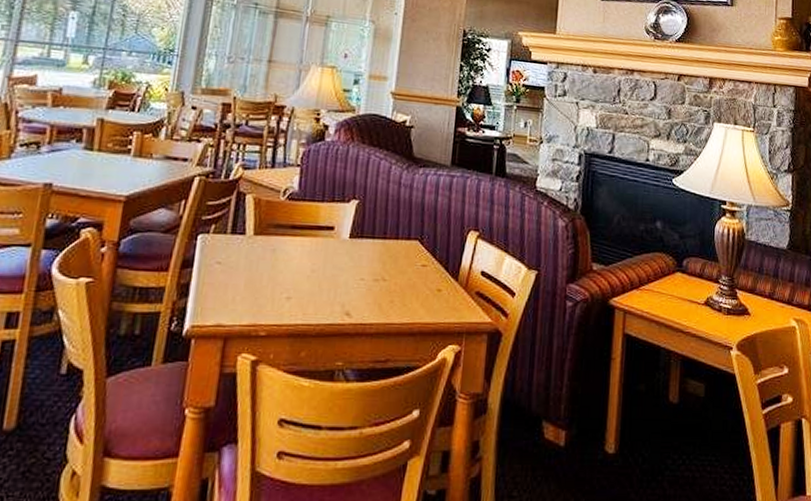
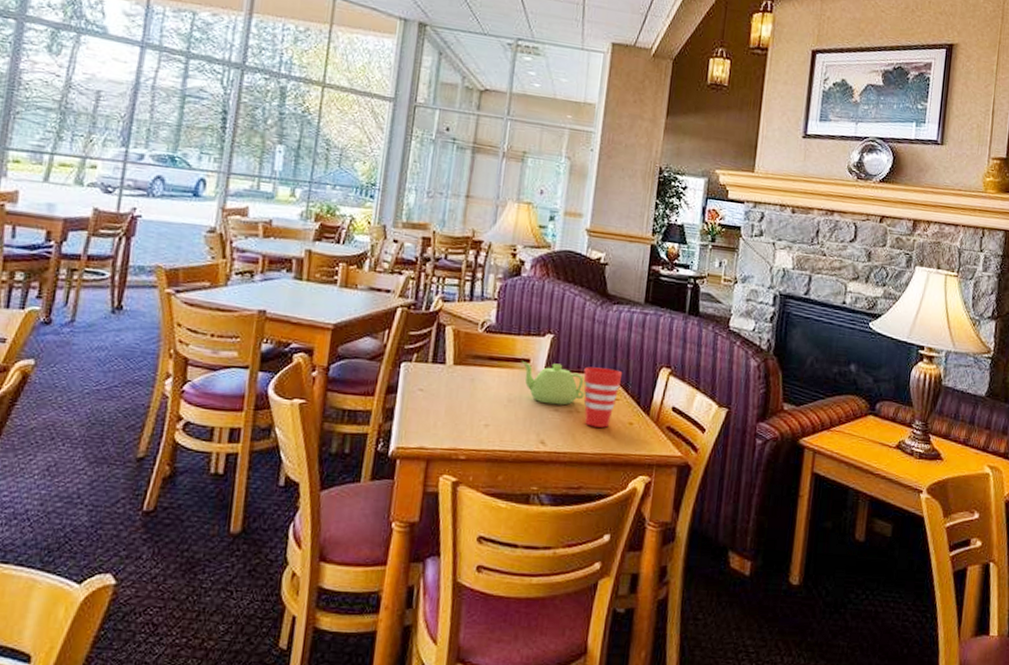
teapot: none [326,229,391,274] -> present [522,361,584,405]
cup: none [389,232,430,296] -> present [583,366,623,428]

